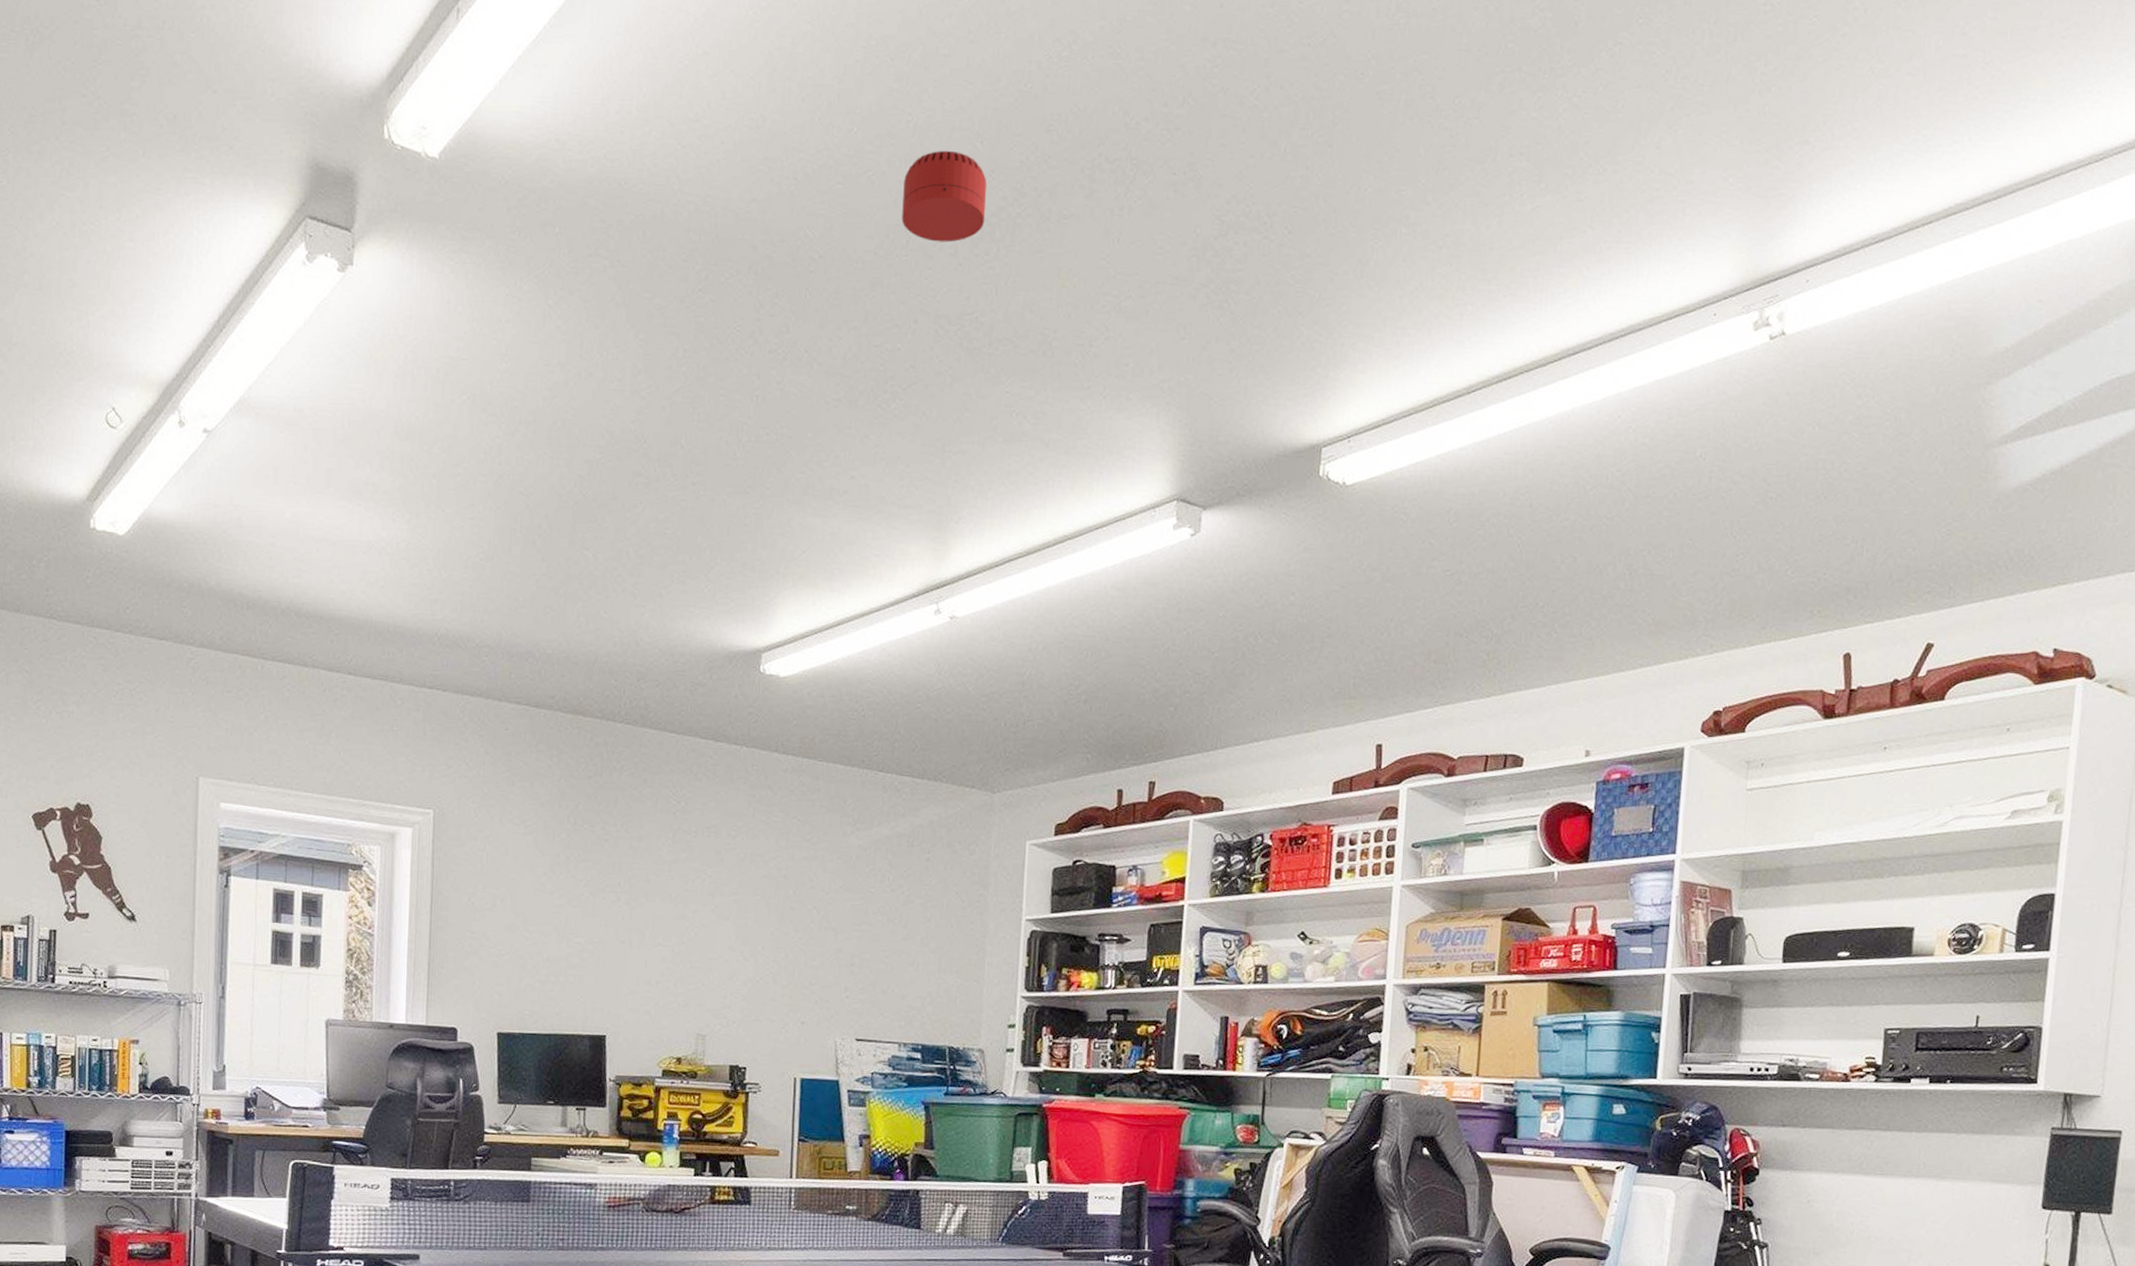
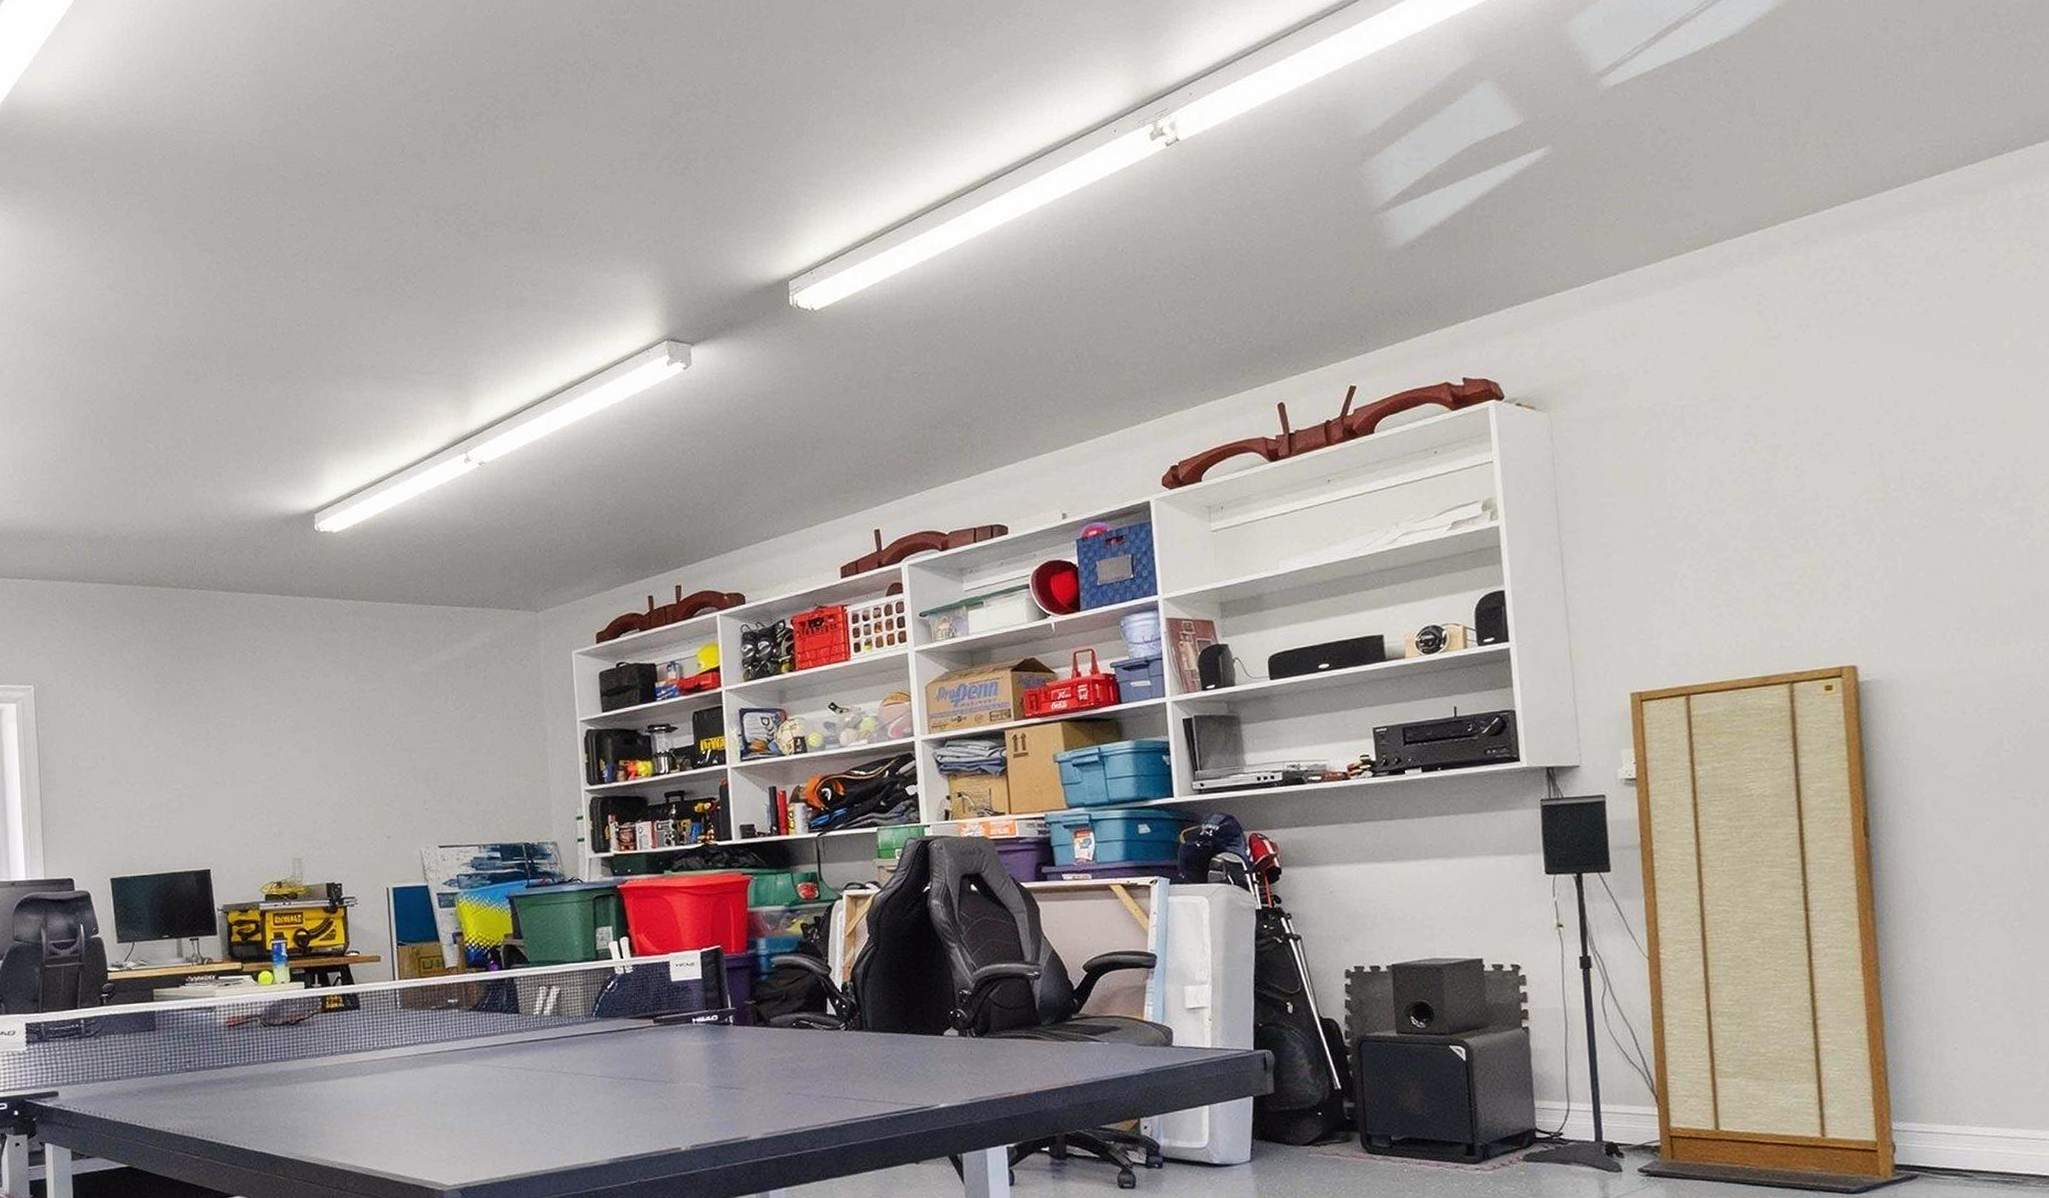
smoke detector: present [901,150,988,243] -> none [393,71,468,148]

